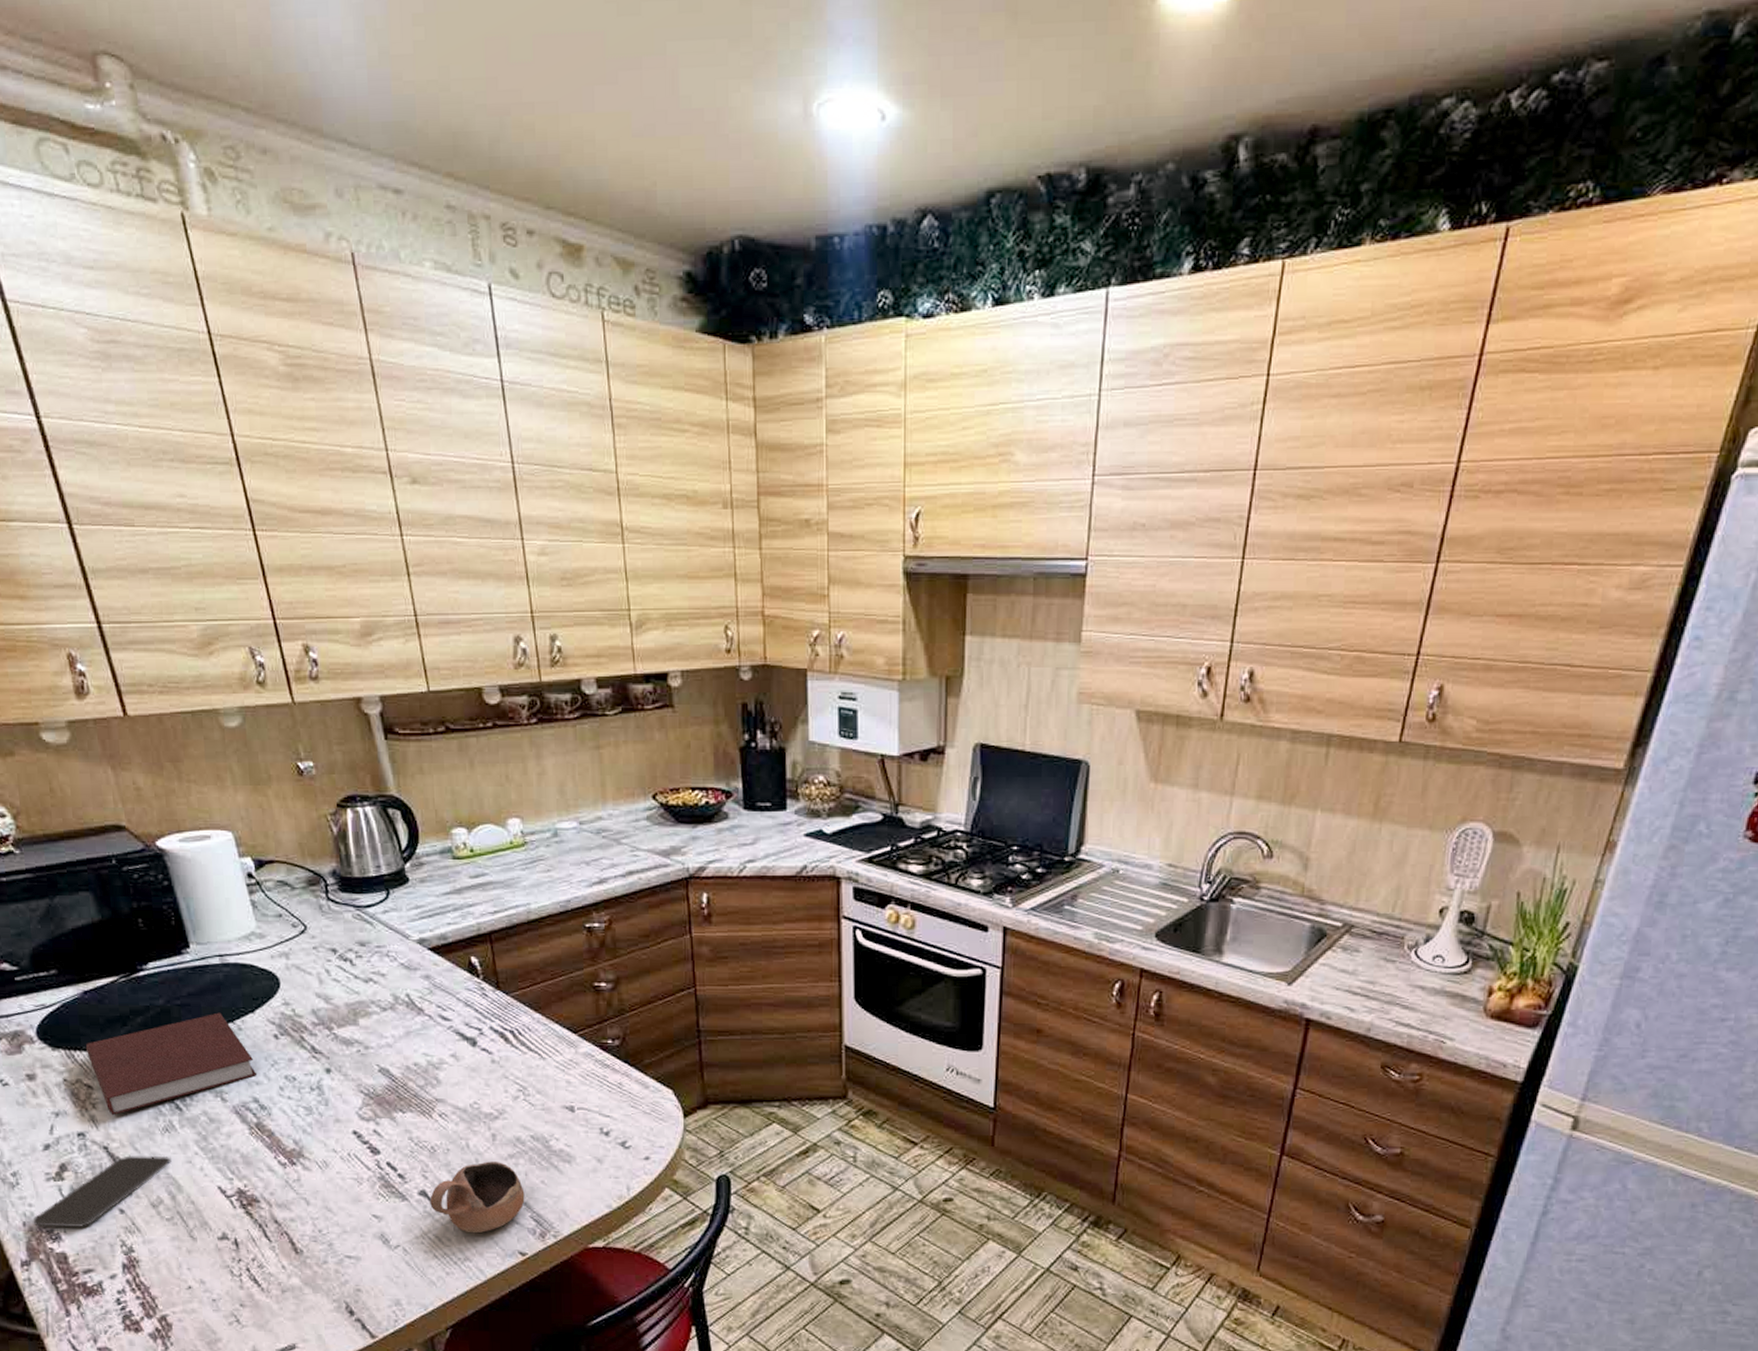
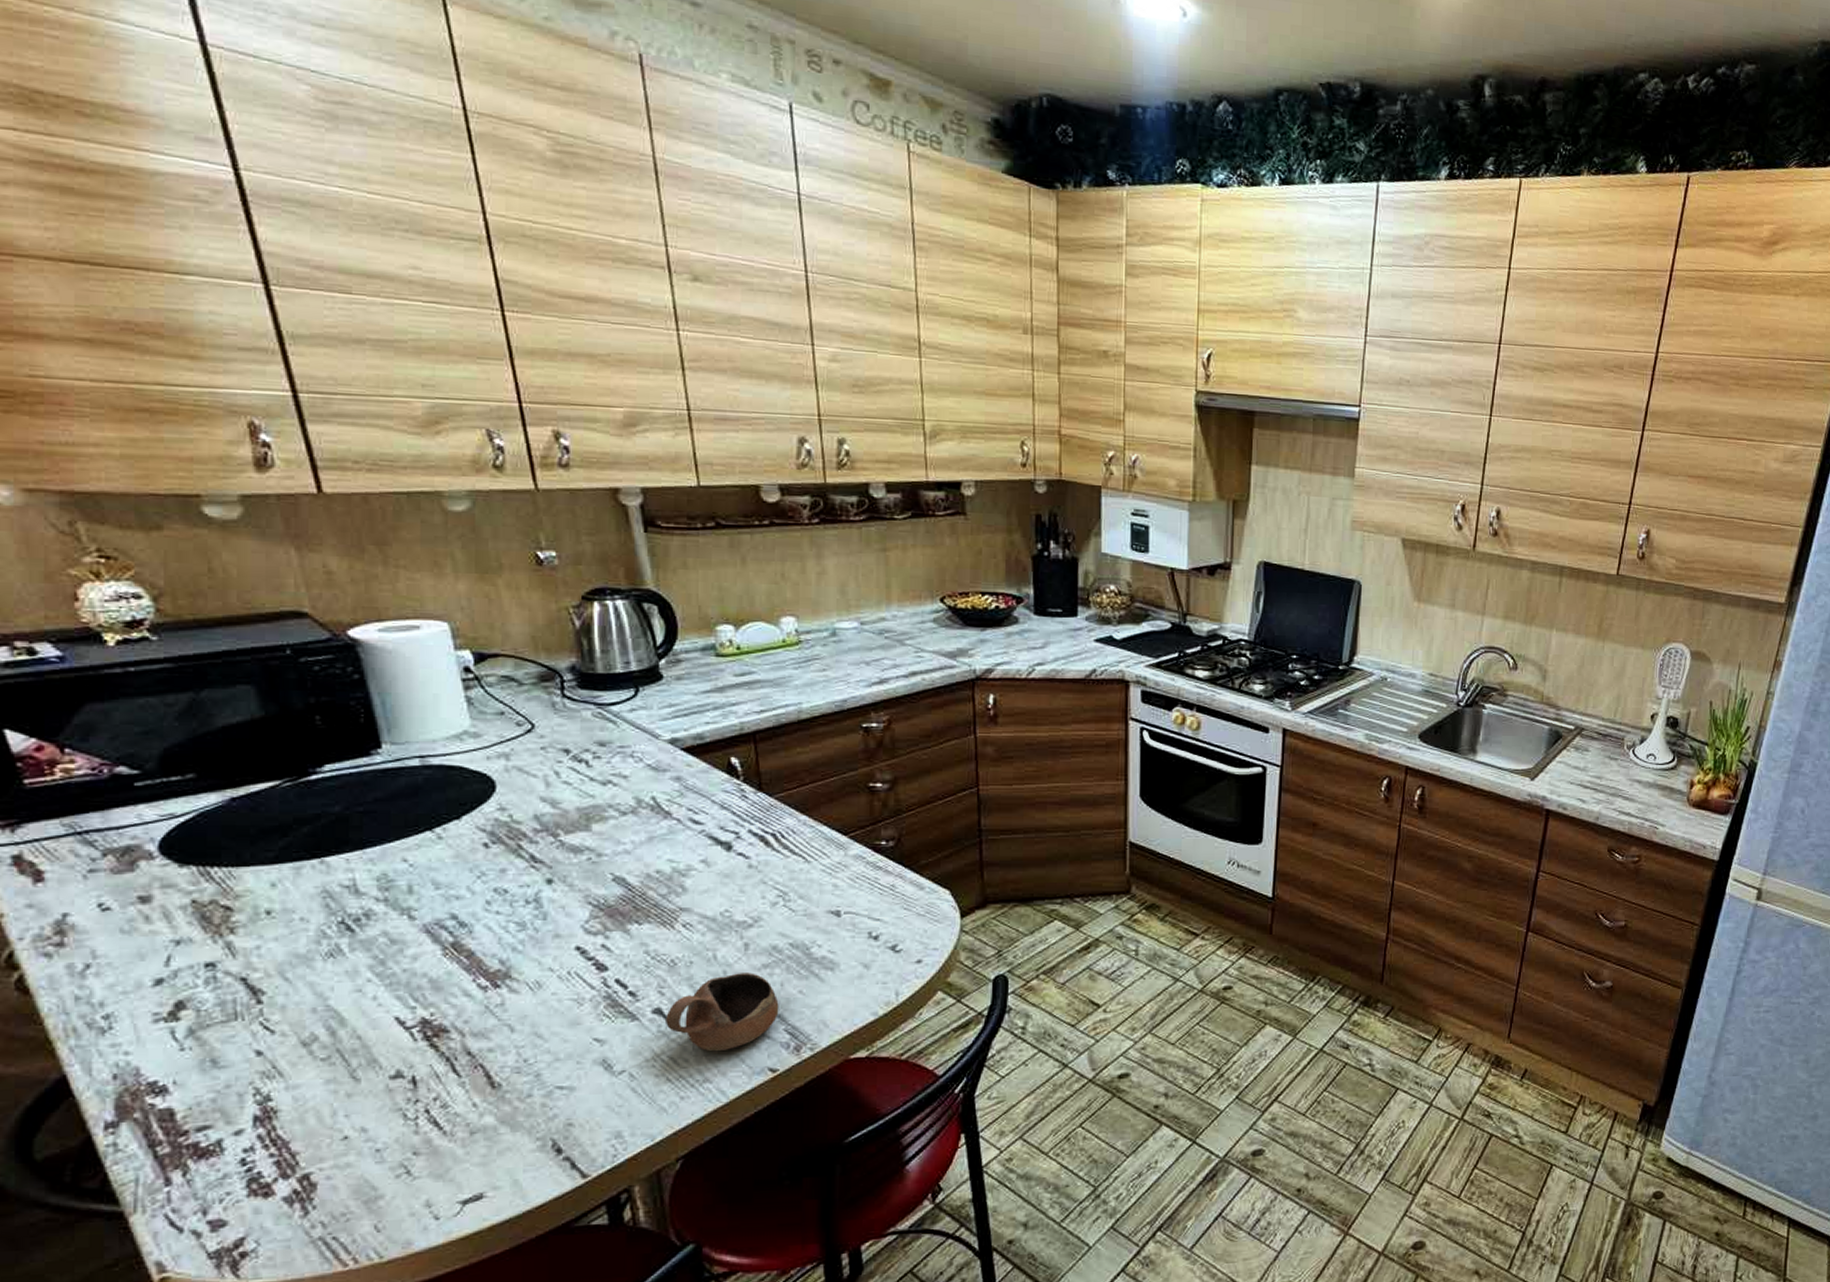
smartphone: present [33,1155,170,1228] -> none [128,984,332,1079]
notebook: present [85,1012,258,1115] -> none [227,820,459,940]

